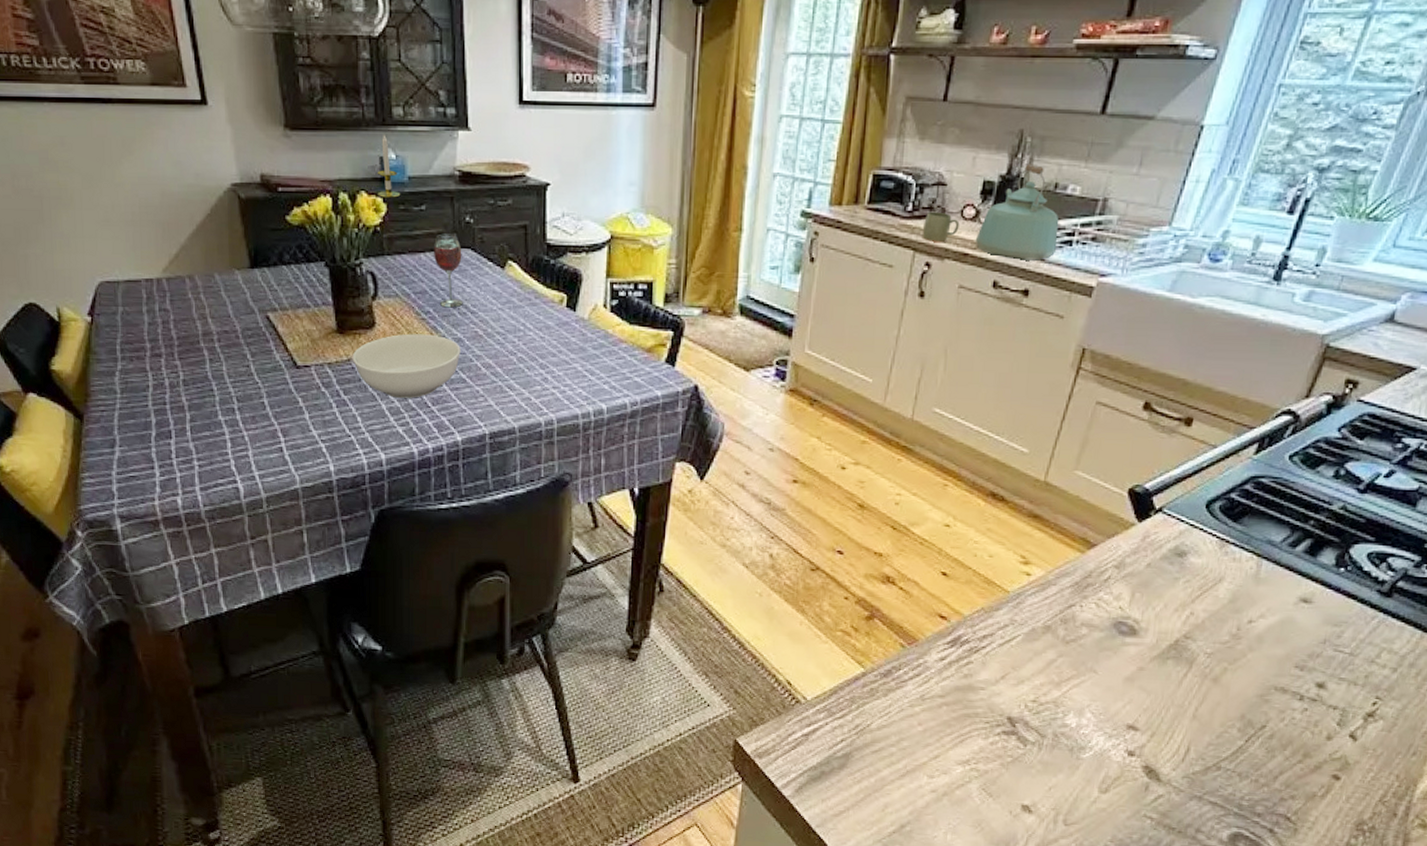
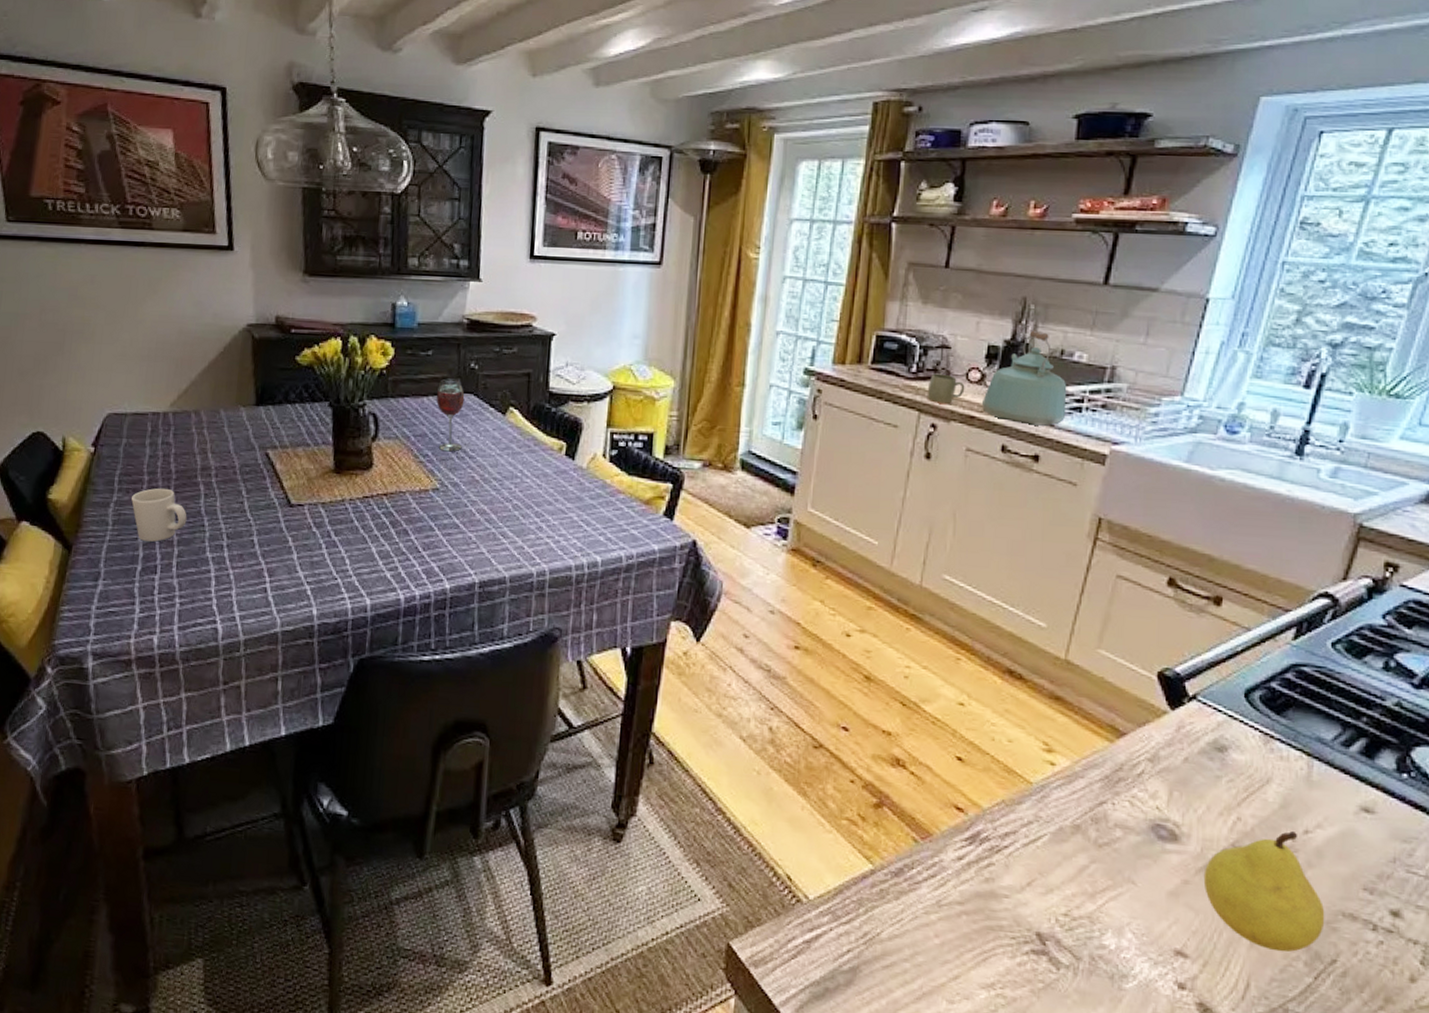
mug: none [136,354,195,409] -> present [131,488,187,543]
bowl: present [352,334,460,398] -> none [346,476,456,542]
candle: present [377,134,401,198] -> none [386,282,409,343]
fruit: none [1156,622,1260,722] -> present [1203,831,1325,952]

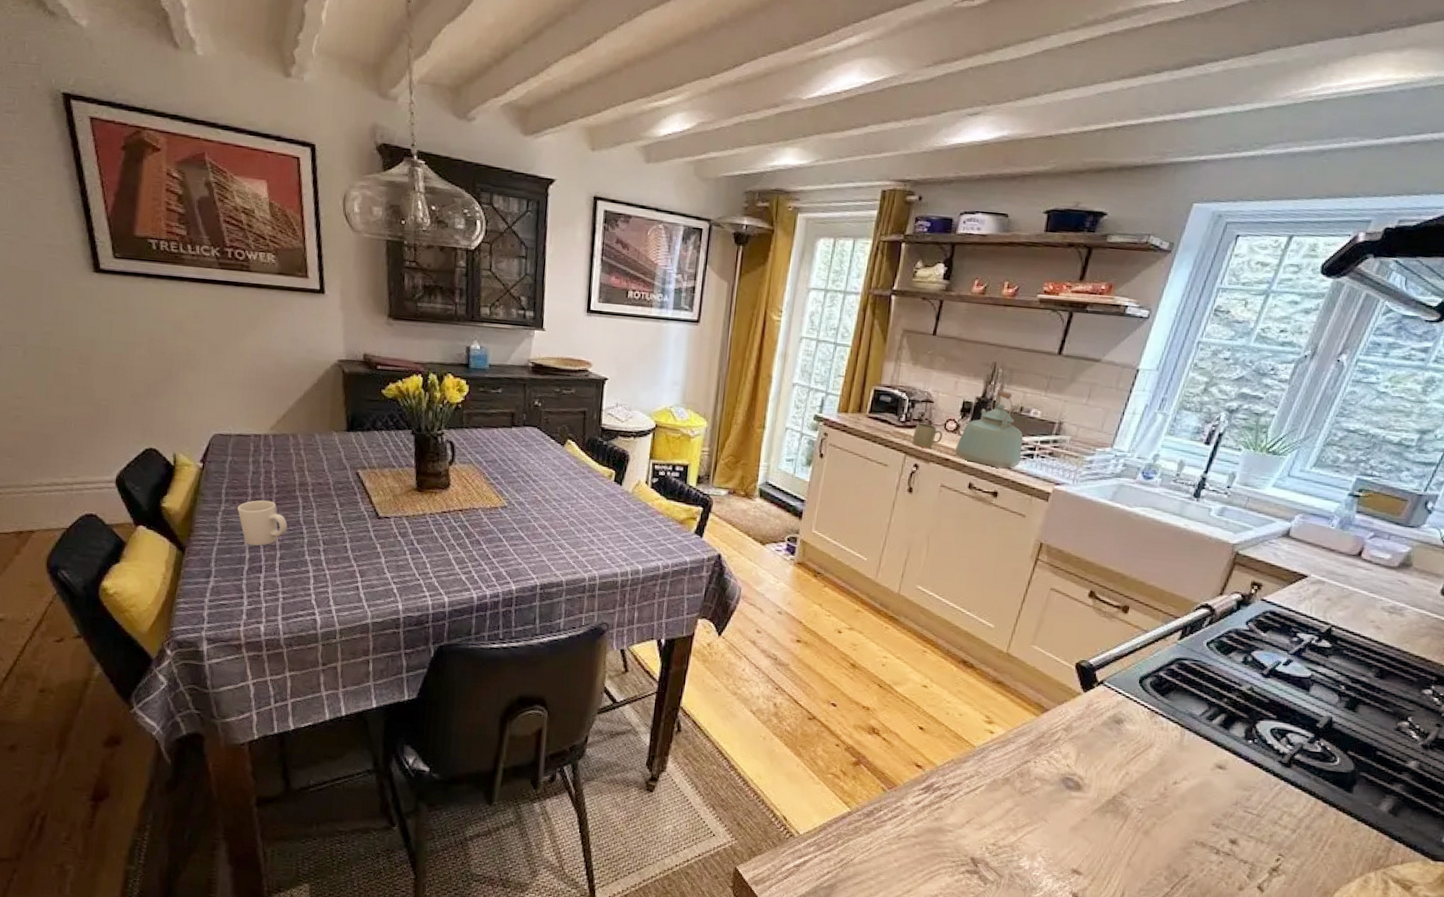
wineglass: present [436,378,465,452] -> none [505,413,530,476]
fruit: present [1203,831,1325,952] -> none [1097,783,1183,870]

